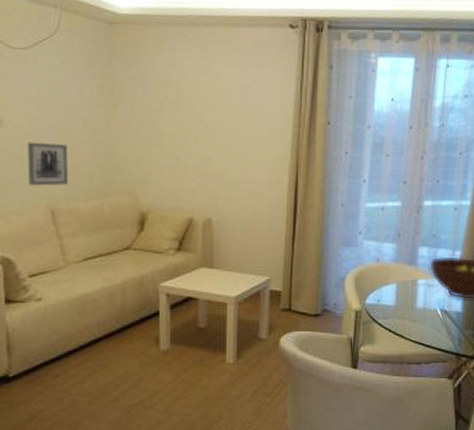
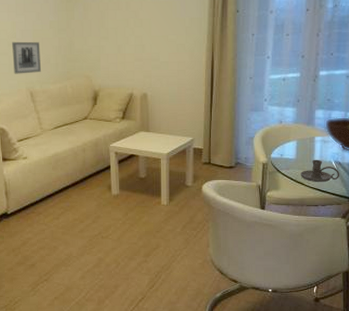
candle holder: none [400,307,445,335] -> present [300,159,339,183]

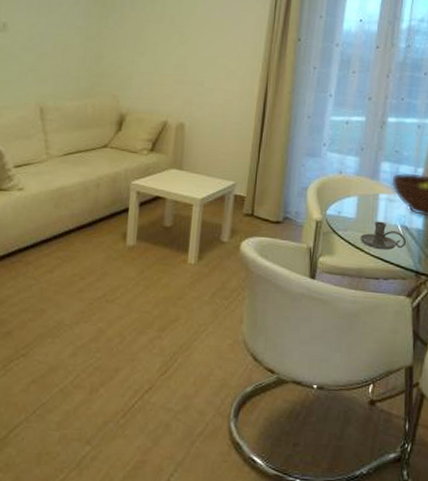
wall art: present [12,41,41,74] -> none [23,45,61,86]

